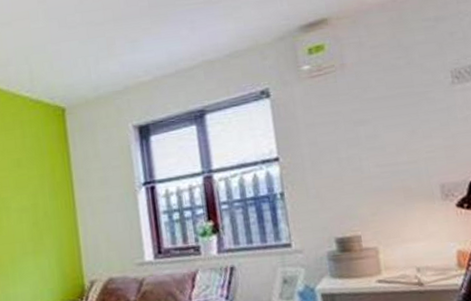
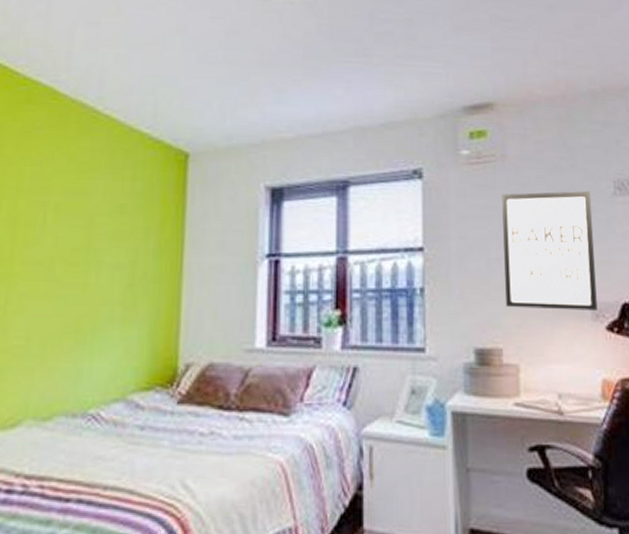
wall art: none [345,84,447,199] -> present [502,190,598,311]

